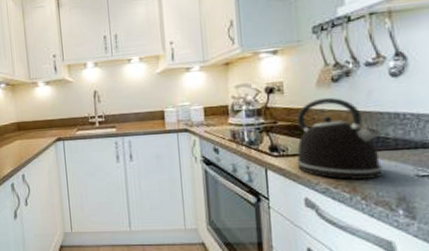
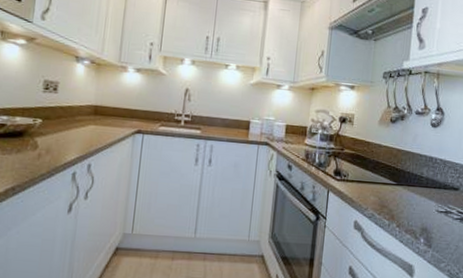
kettle: present [296,97,384,180] -> none [353,134,419,210]

